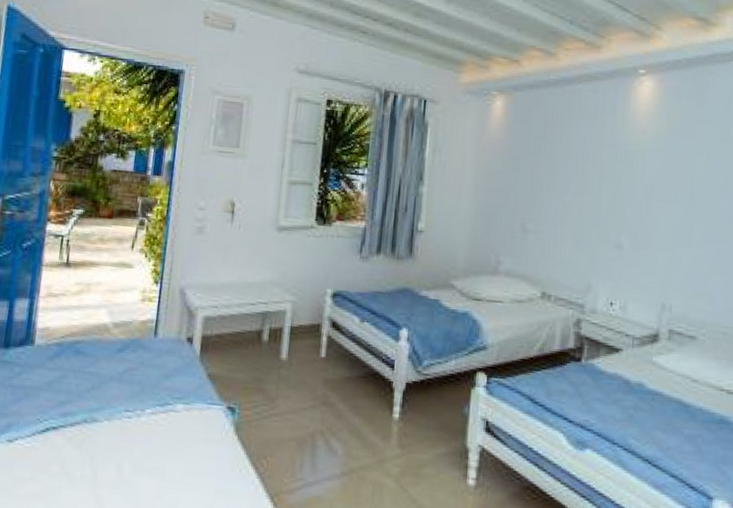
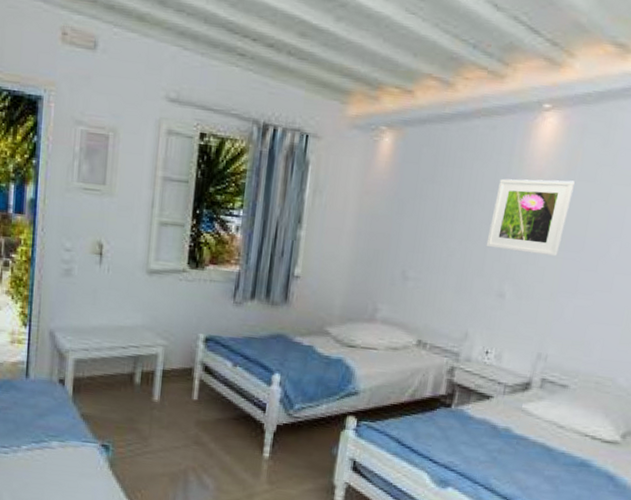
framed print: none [599,136,676,208] -> present [486,179,575,257]

